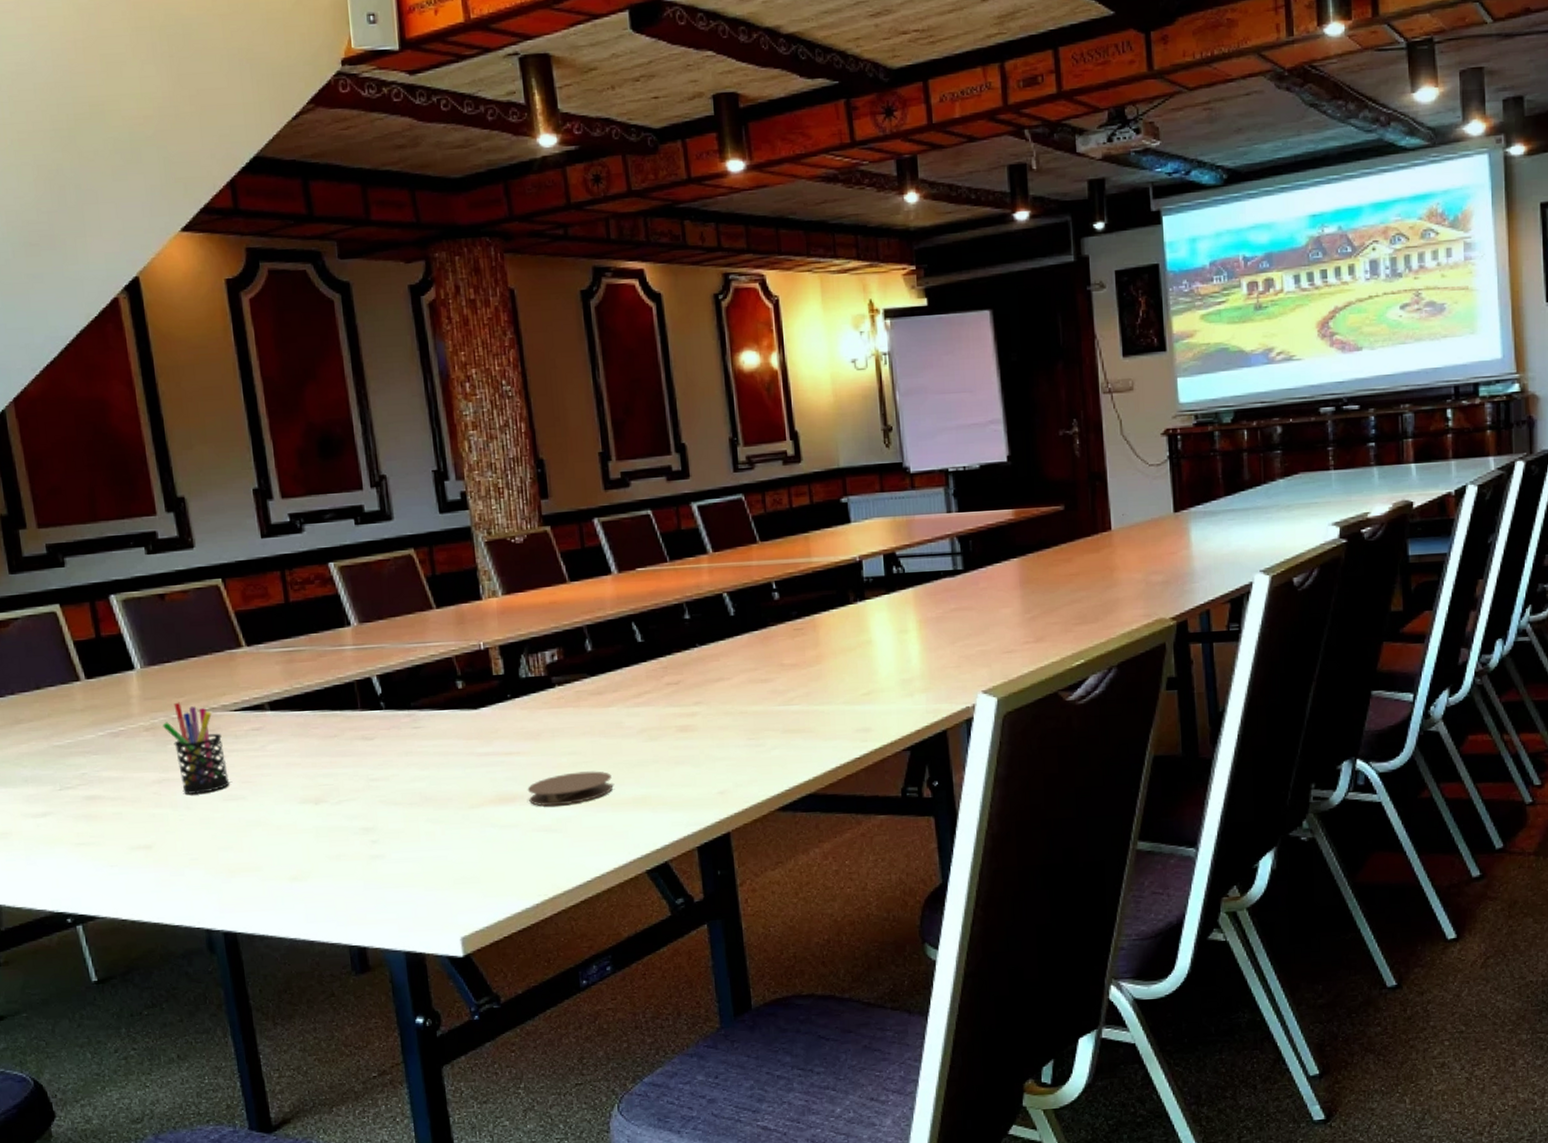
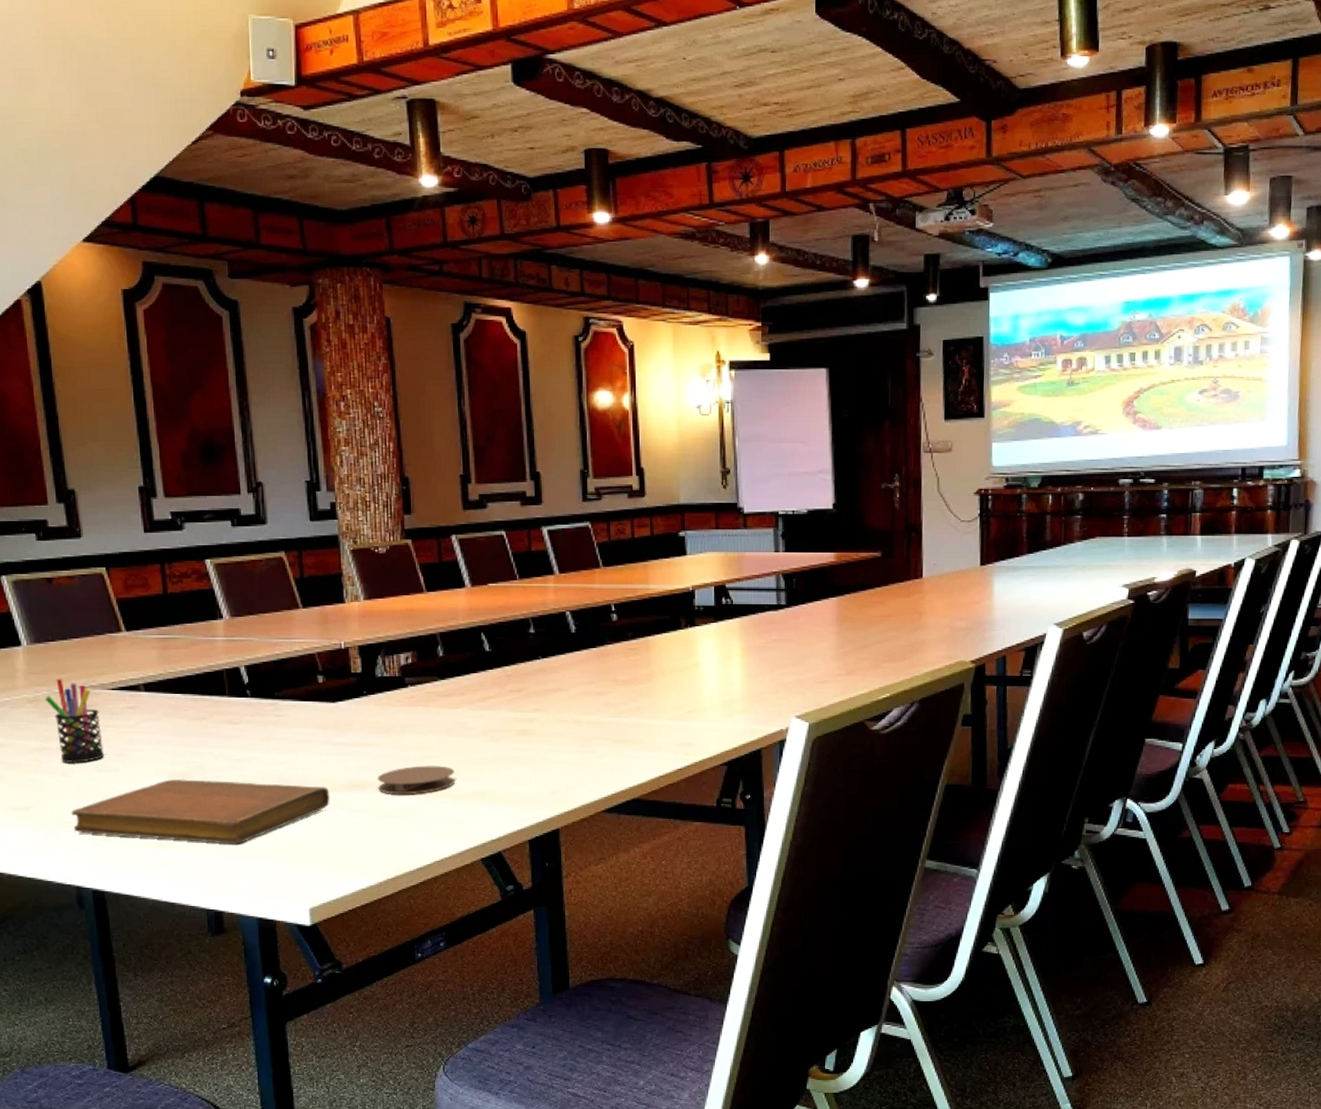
notebook: none [196,802,477,872] -> present [71,778,330,844]

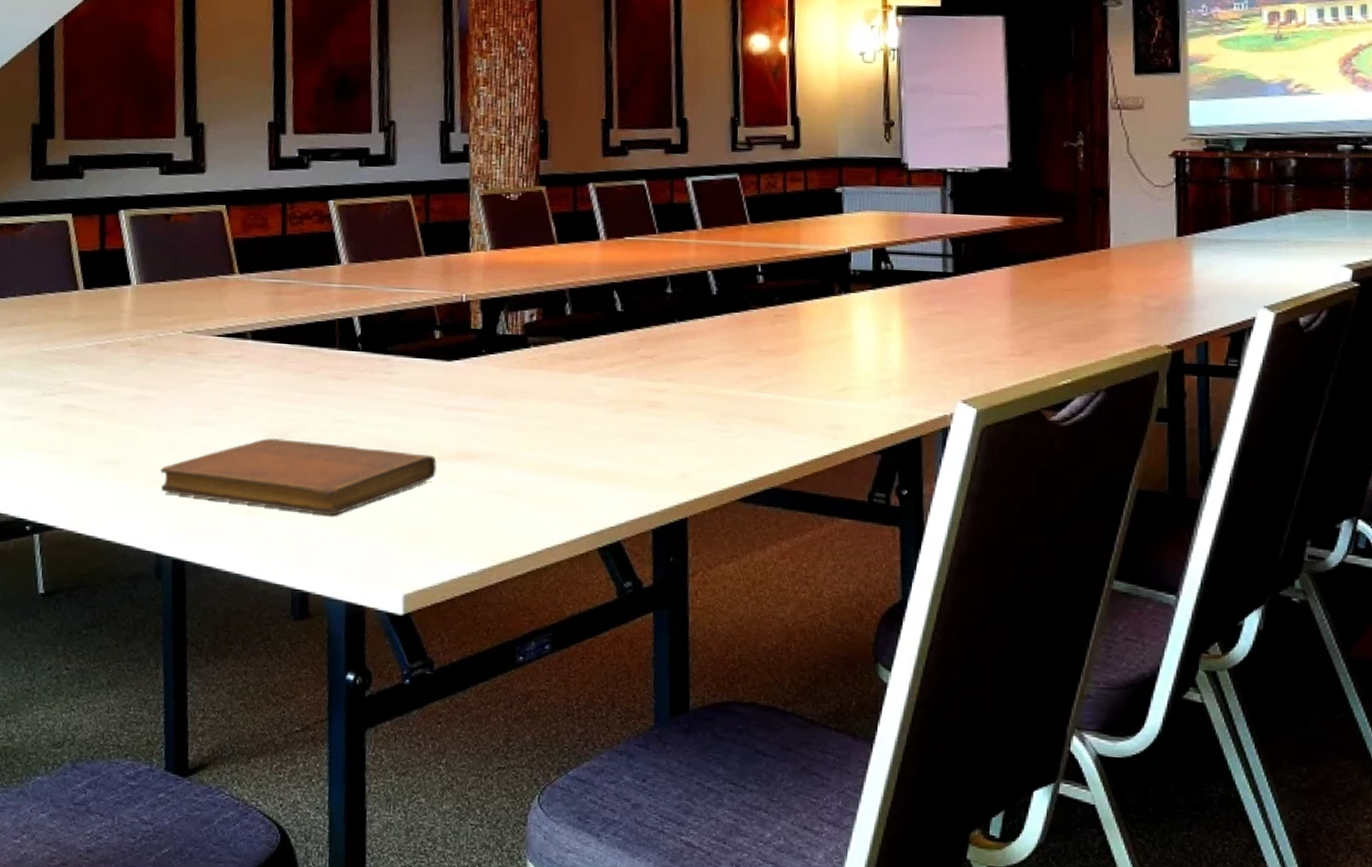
pen holder: present [45,678,105,764] -> none [148,321,203,416]
coaster: present [377,765,456,795] -> none [489,436,576,469]

